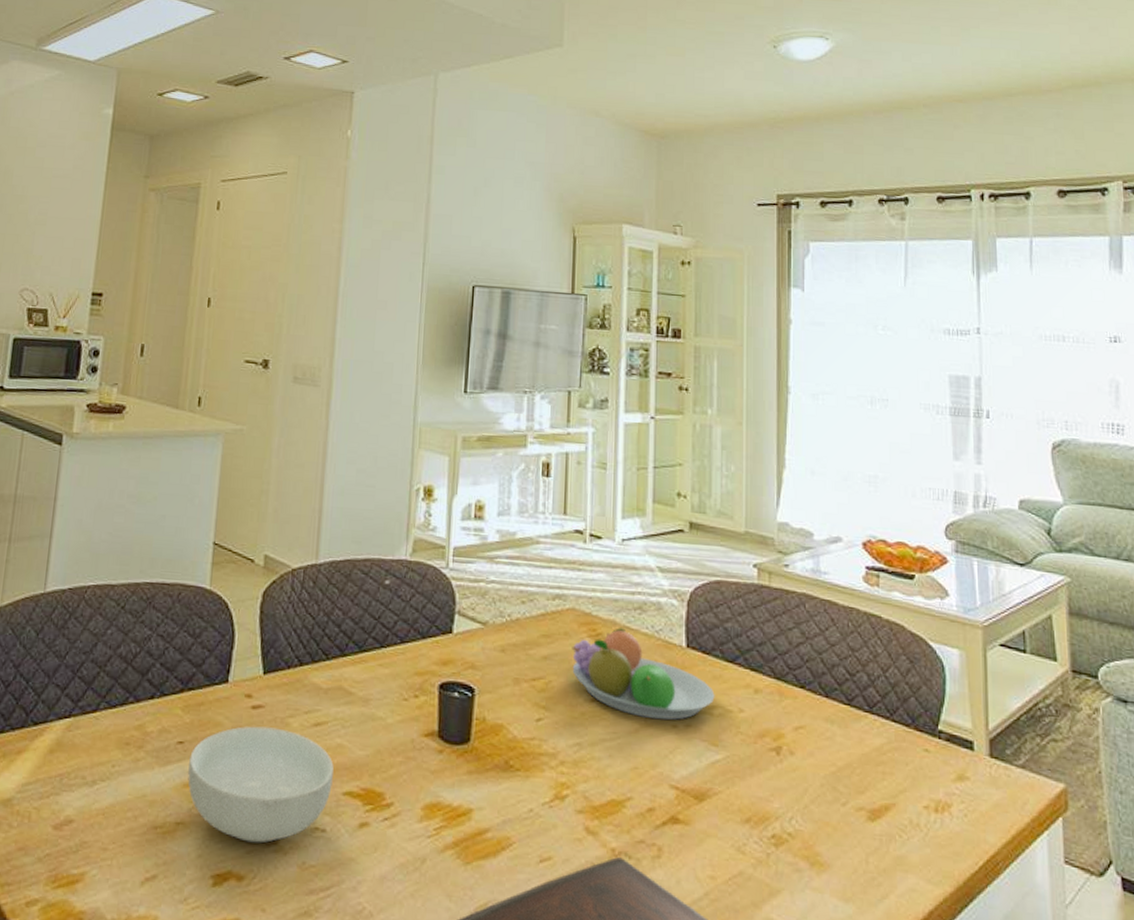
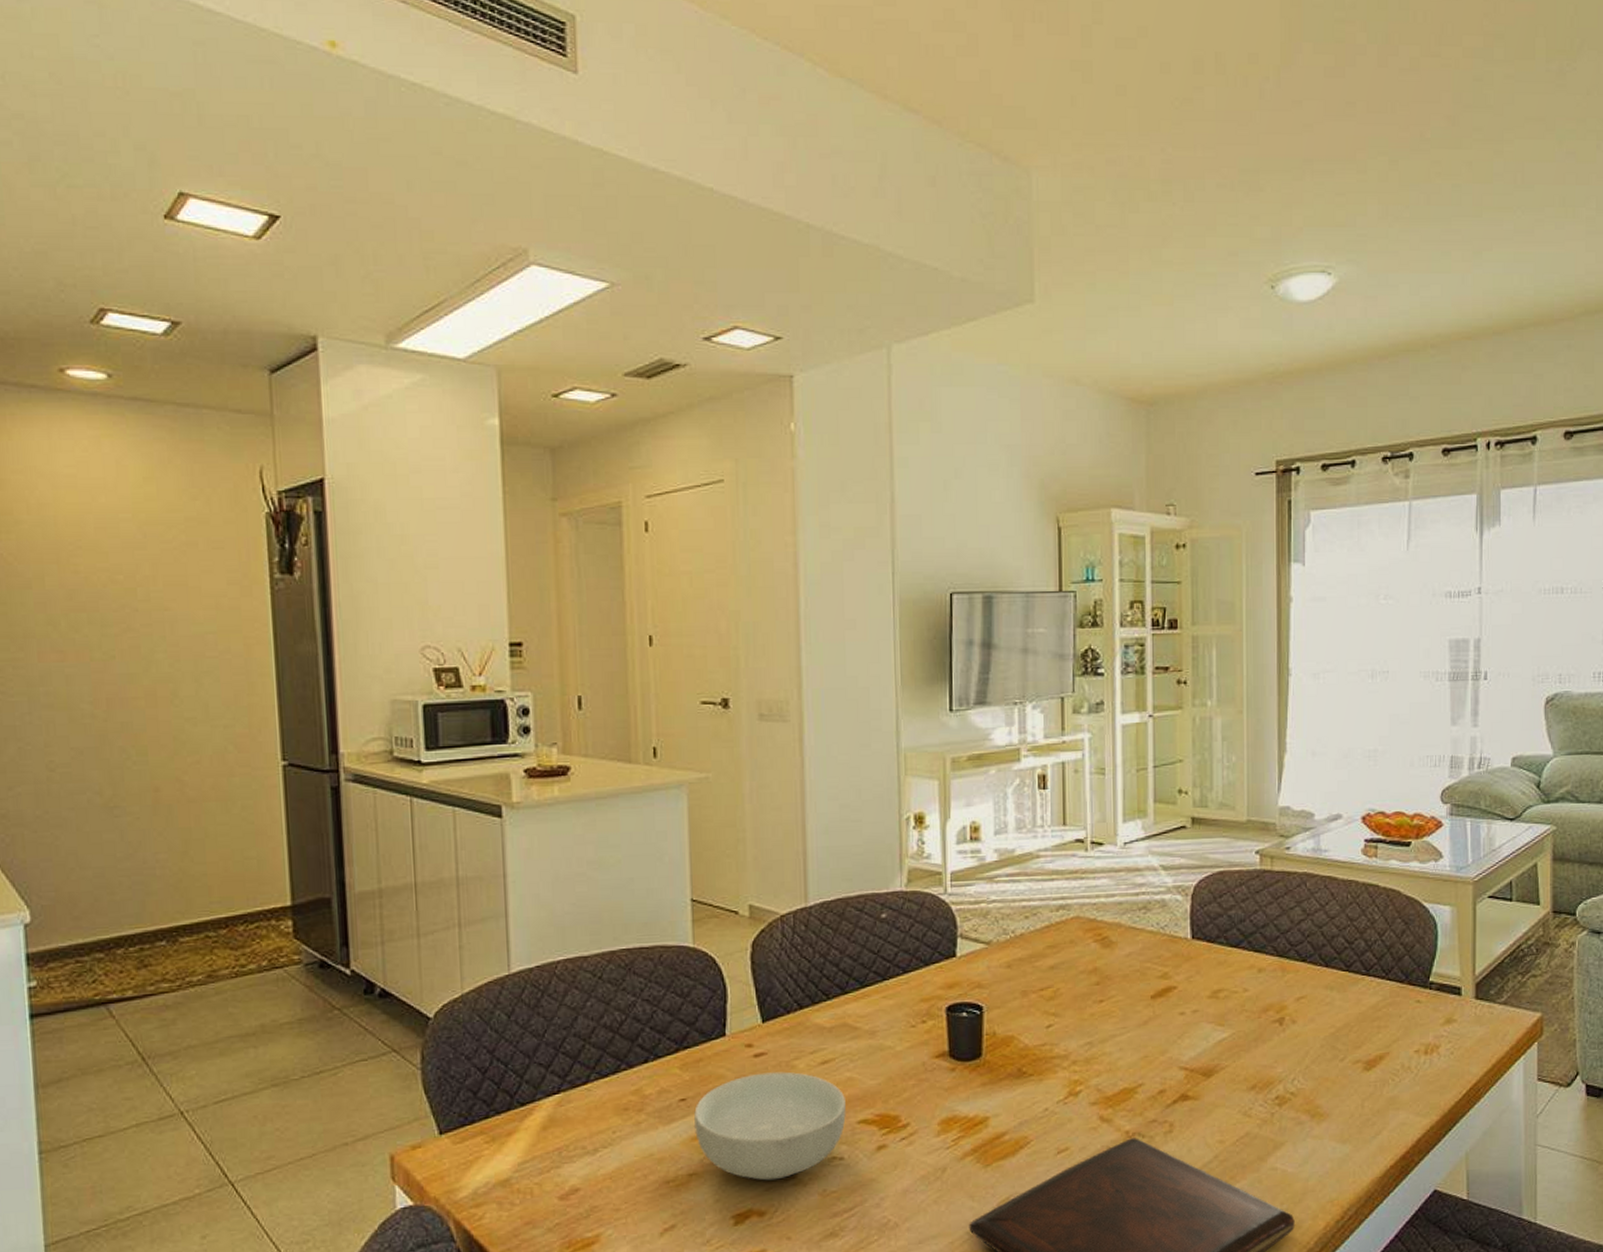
fruit bowl: present [571,628,715,721] -> none [1078,929,1220,1010]

